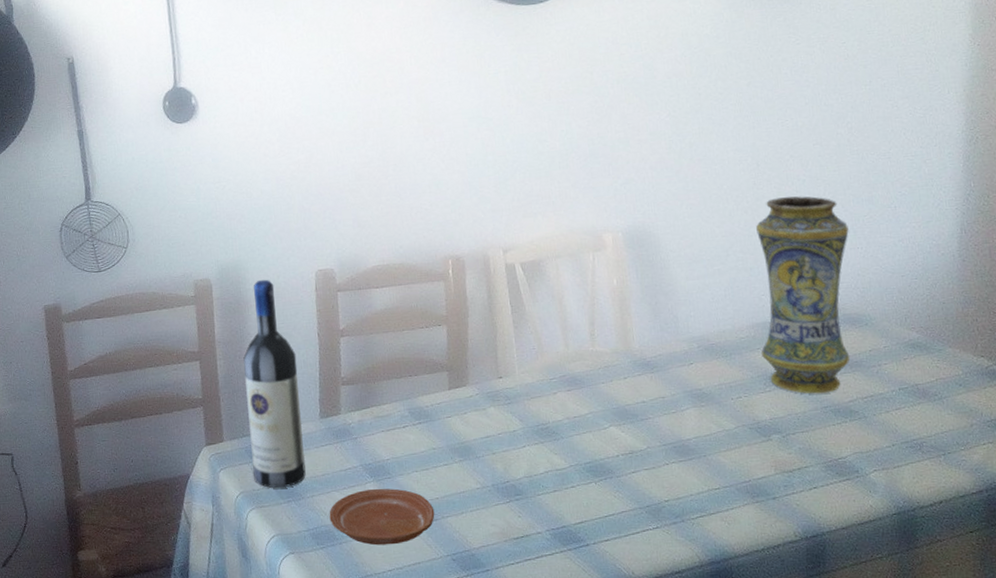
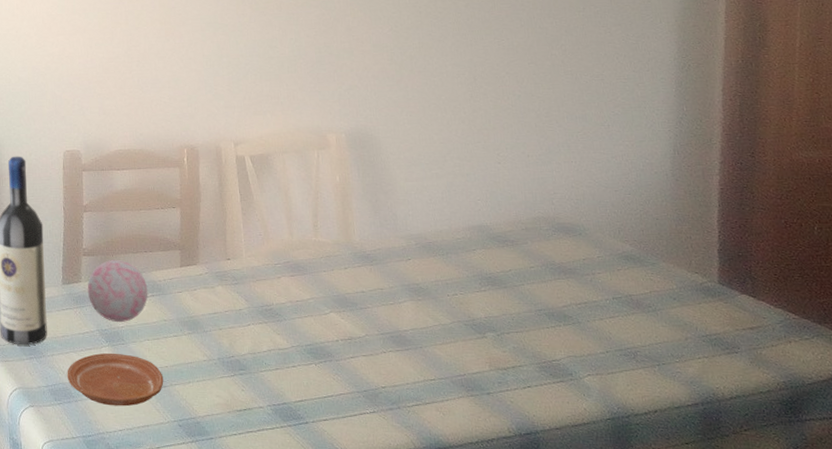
decorative ball: none [347,386,415,456] -> present [87,259,148,323]
vase: present [756,196,850,394] -> none [473,109,564,297]

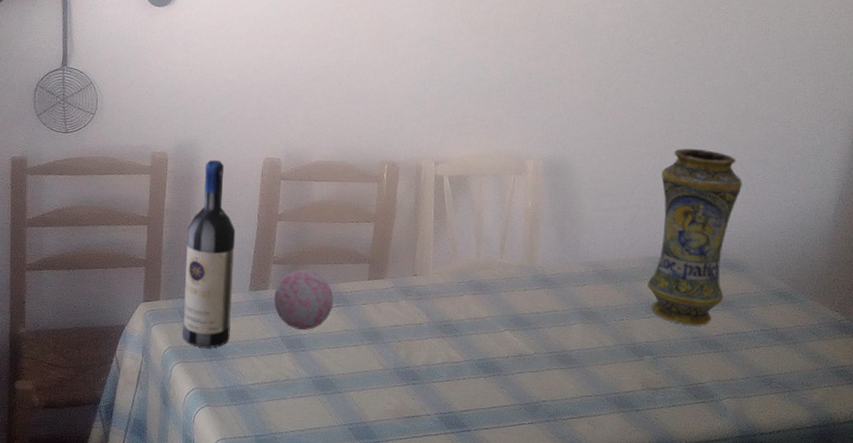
plate: present [67,353,164,407] -> none [245,358,340,410]
vase: none [473,109,564,297] -> present [648,148,742,326]

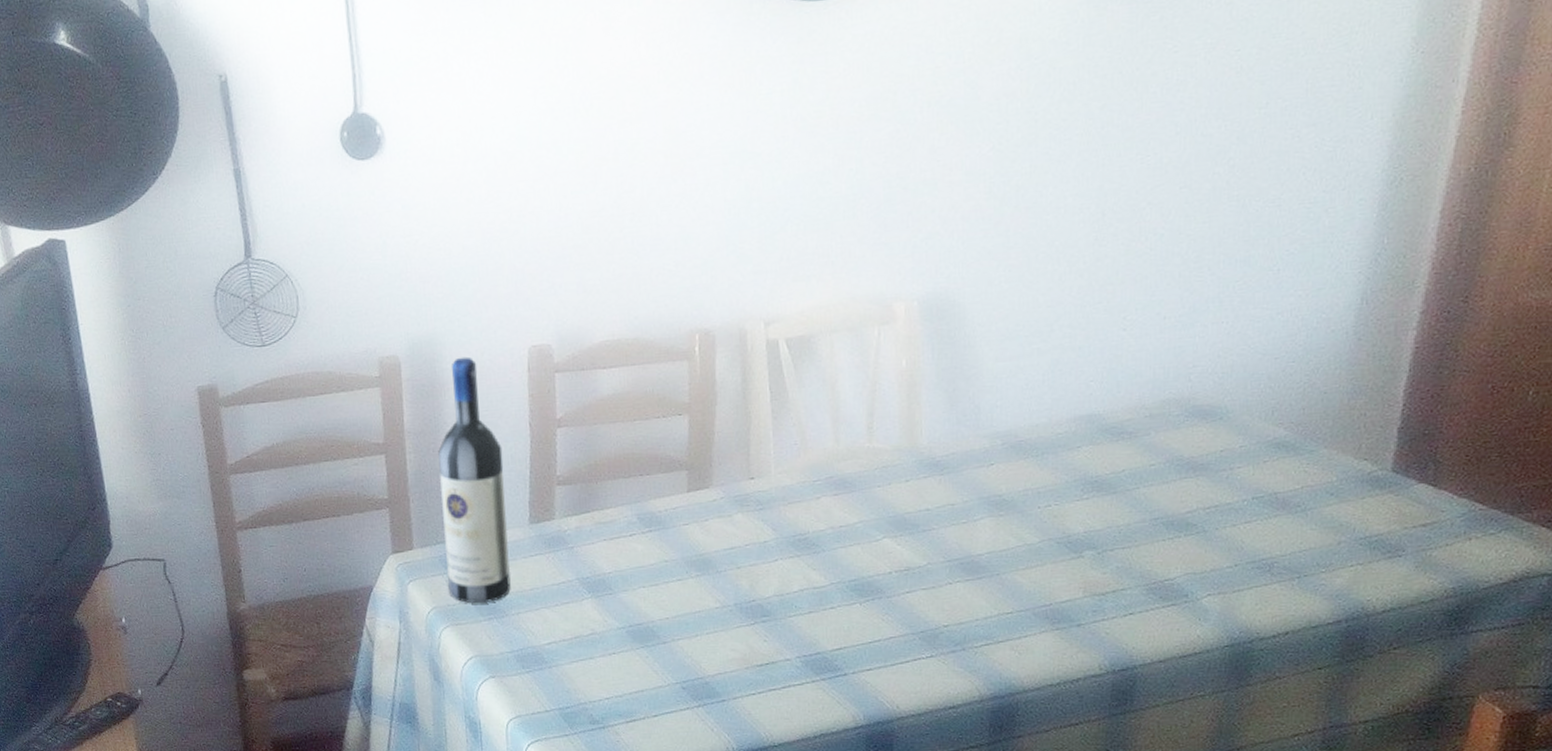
decorative ball: present [273,269,334,331] -> none [562,487,644,568]
vase: present [648,148,742,326] -> none [1082,255,1213,503]

